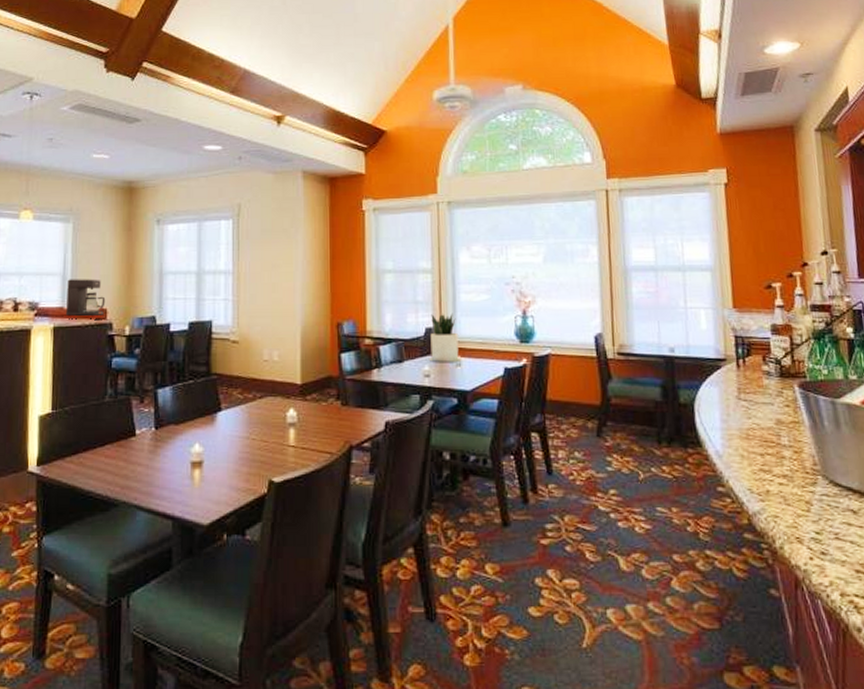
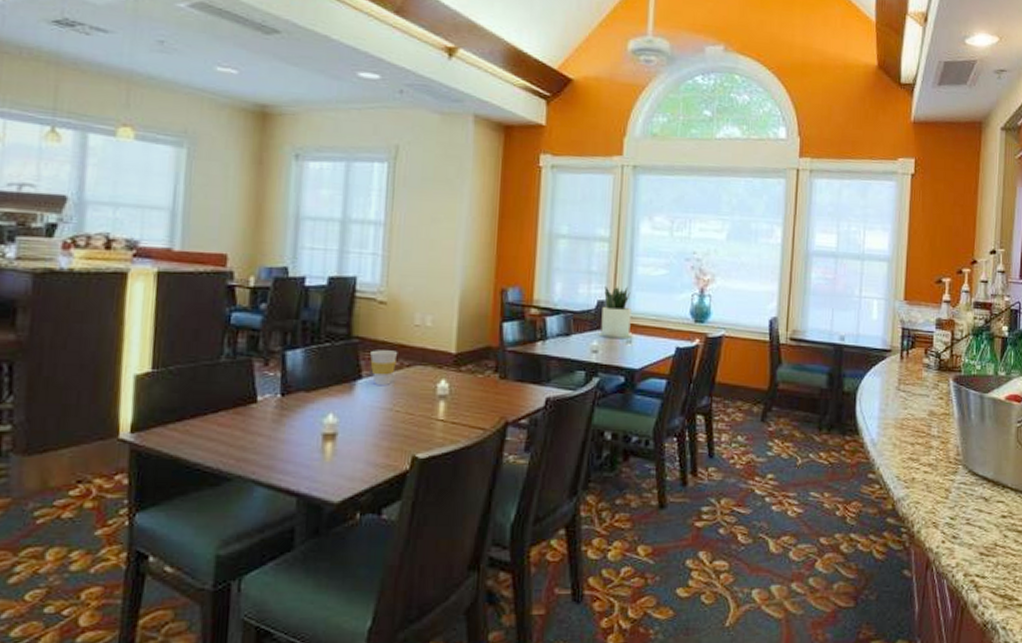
coffee maker: present [65,279,106,317] -> none [173,215,226,263]
cup: none [227,384,251,417] -> present [370,350,398,386]

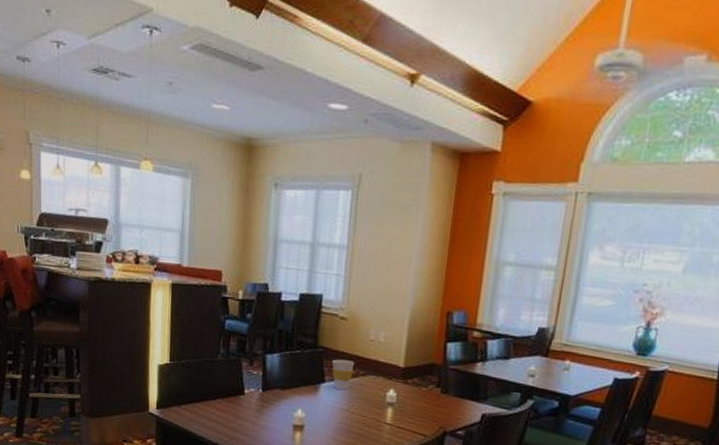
planter: present [598,286,633,340] -> none [536,314,573,367]

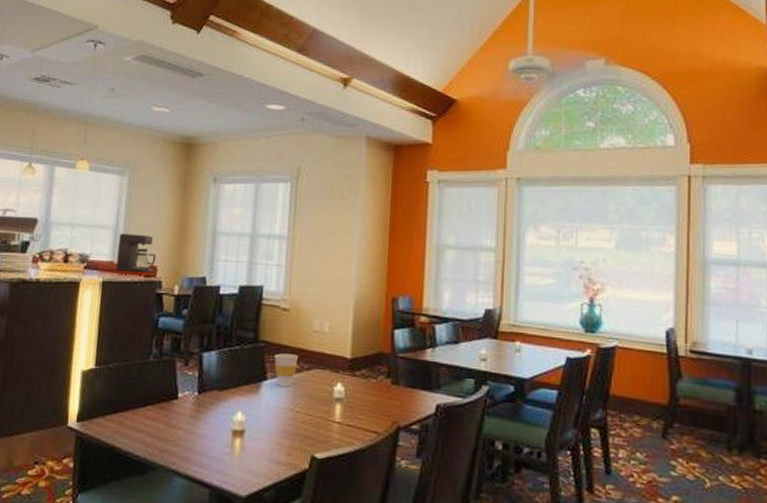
coffee maker: none [182,237,221,278] -> present [115,233,157,274]

